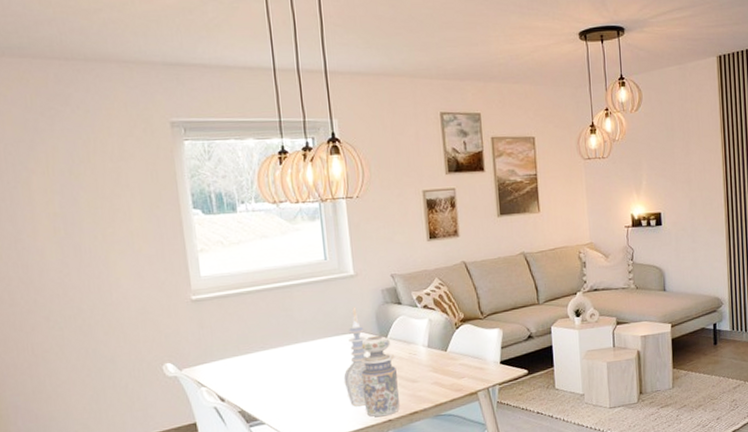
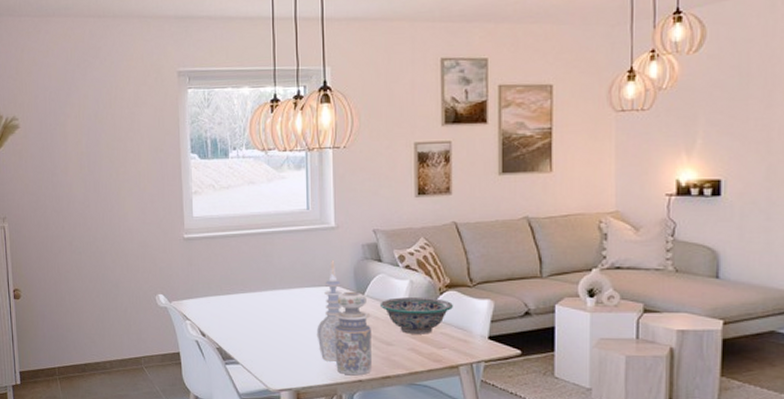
decorative bowl: none [402,333,468,369] -> present [379,297,453,334]

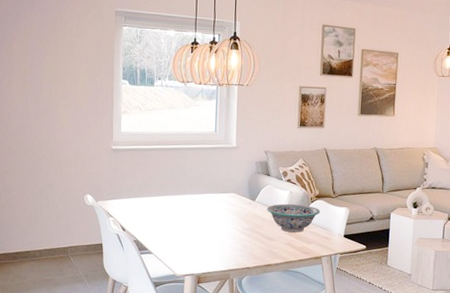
decorative vase: present [316,259,371,376] -> none [216,172,259,264]

